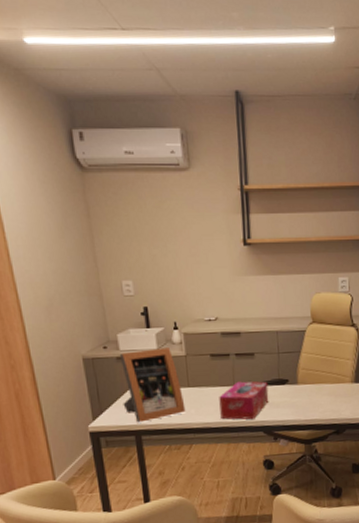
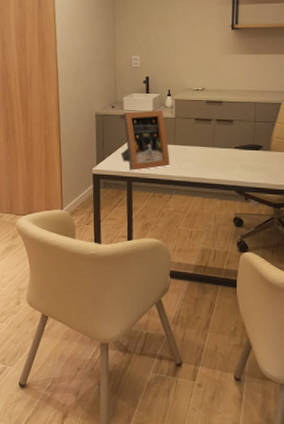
tissue box: present [219,381,269,420] -> none [199,144,243,179]

